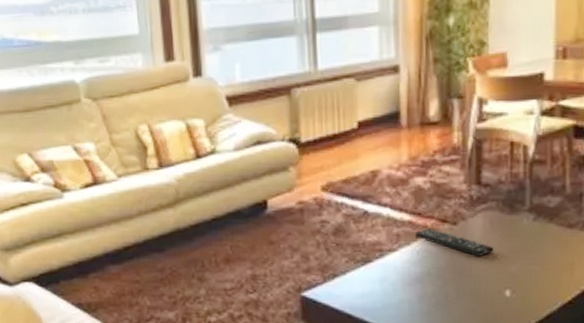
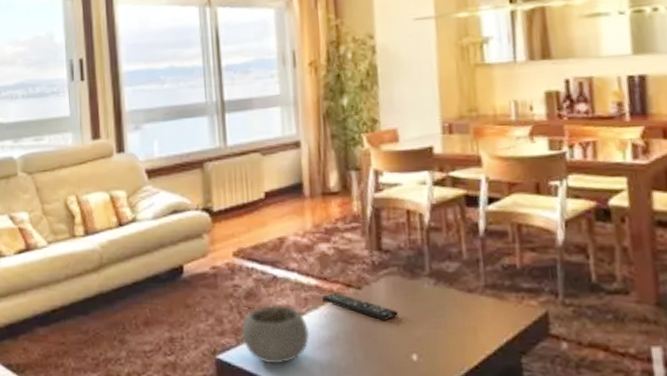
bowl: none [328,241,401,300] -> present [241,304,310,363]

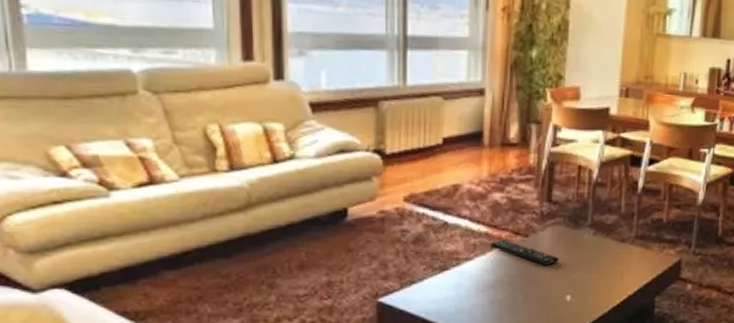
bowl: present [241,304,310,363] -> none [406,250,475,305]

